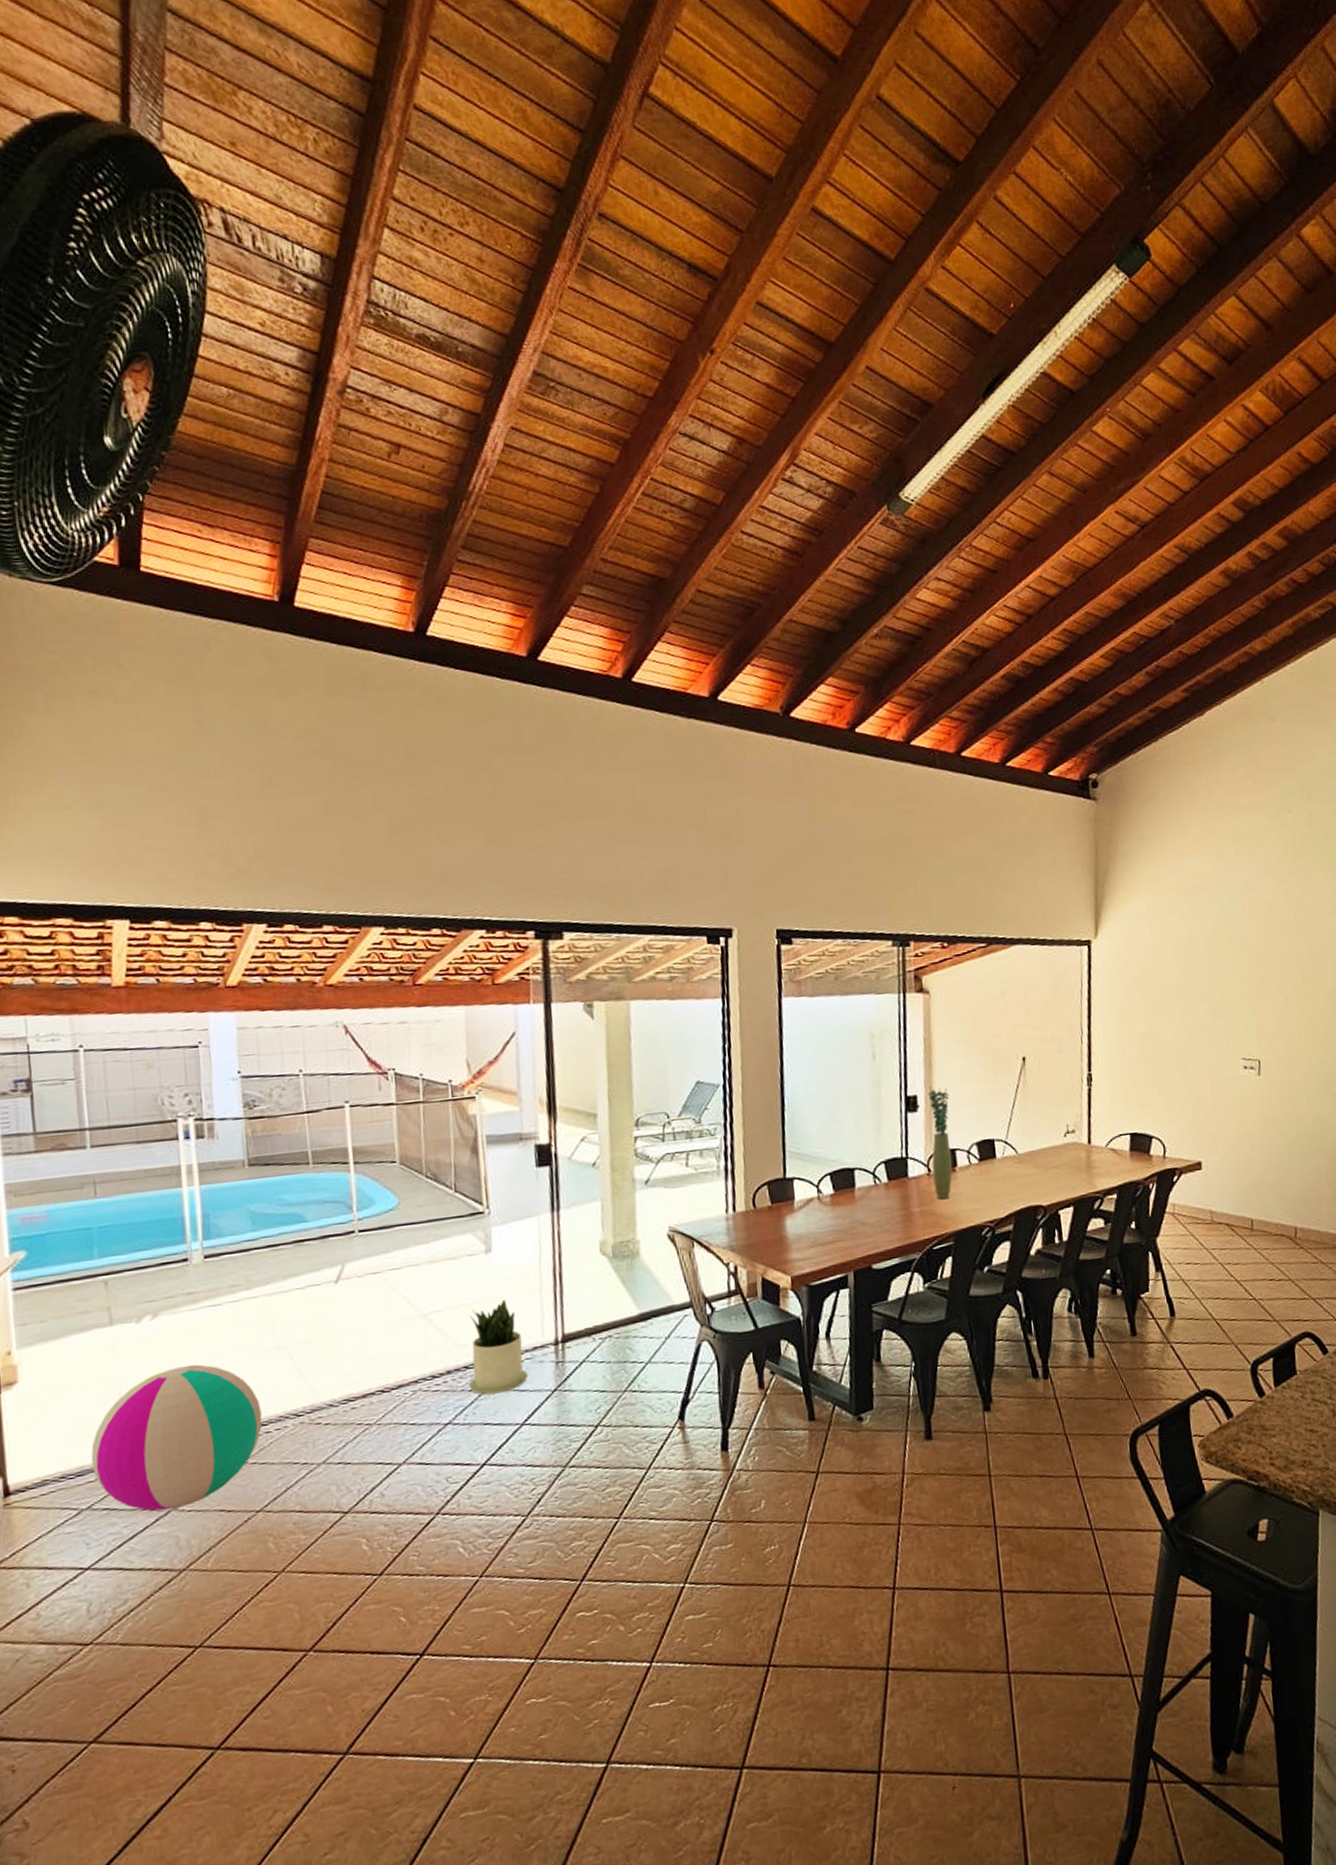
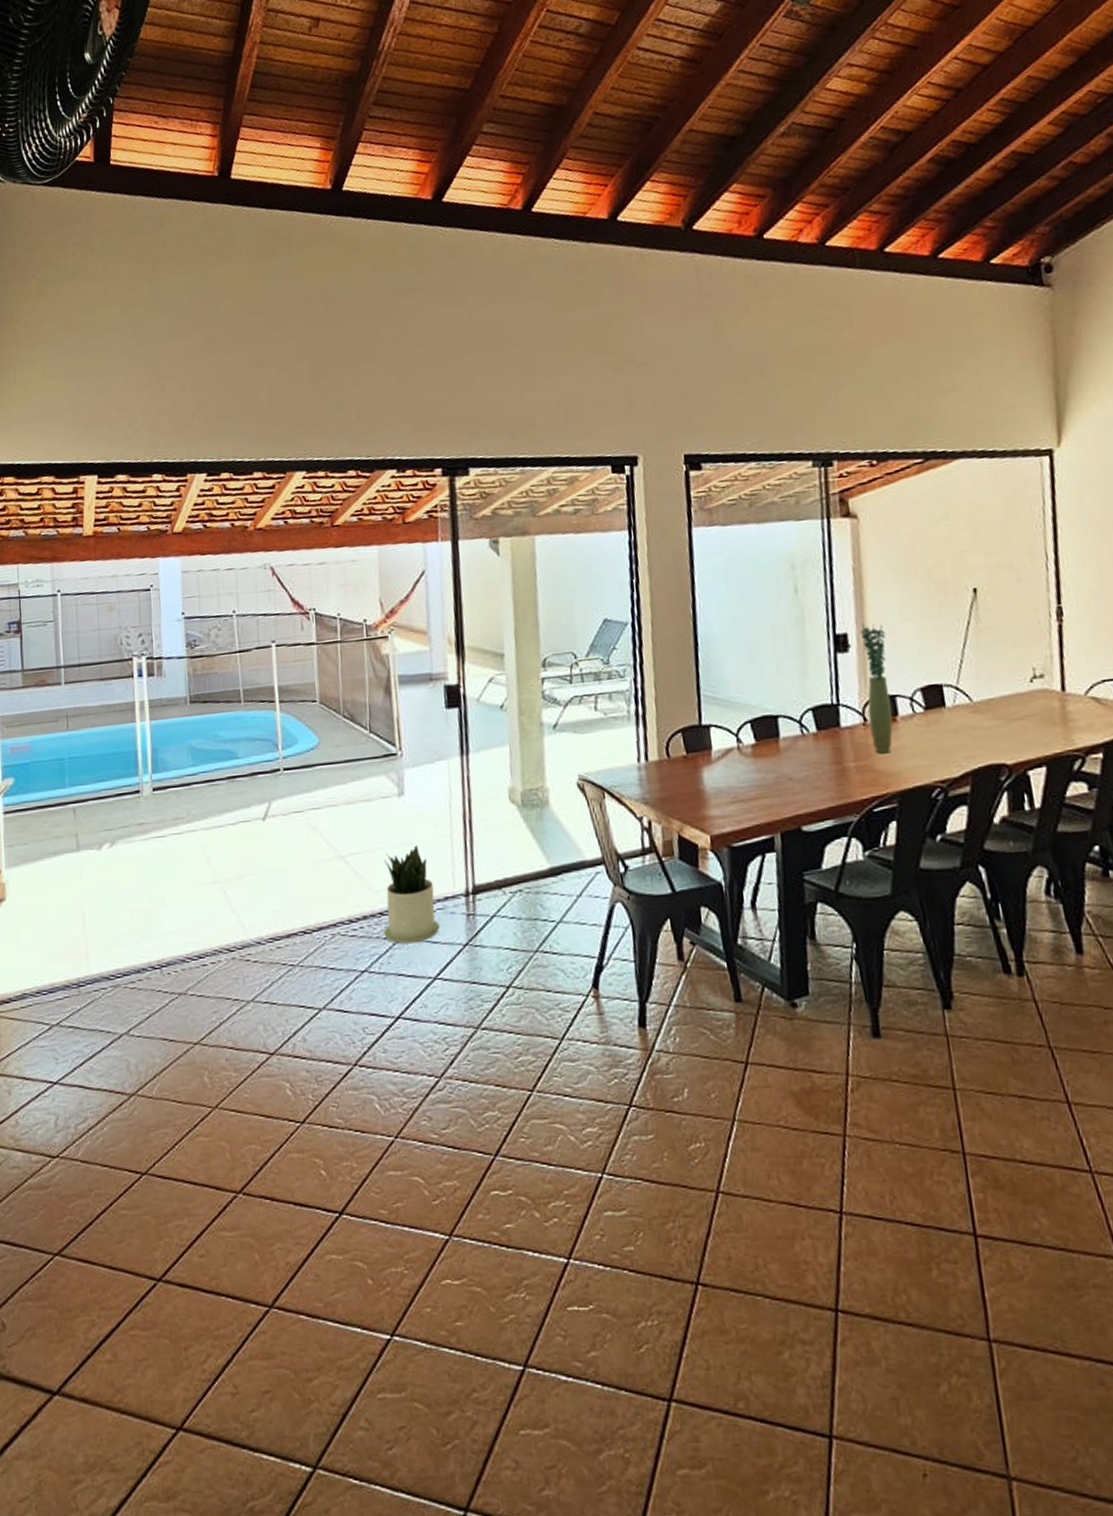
beach ball: present [90,1364,263,1511] -> none [60,893,200,1034]

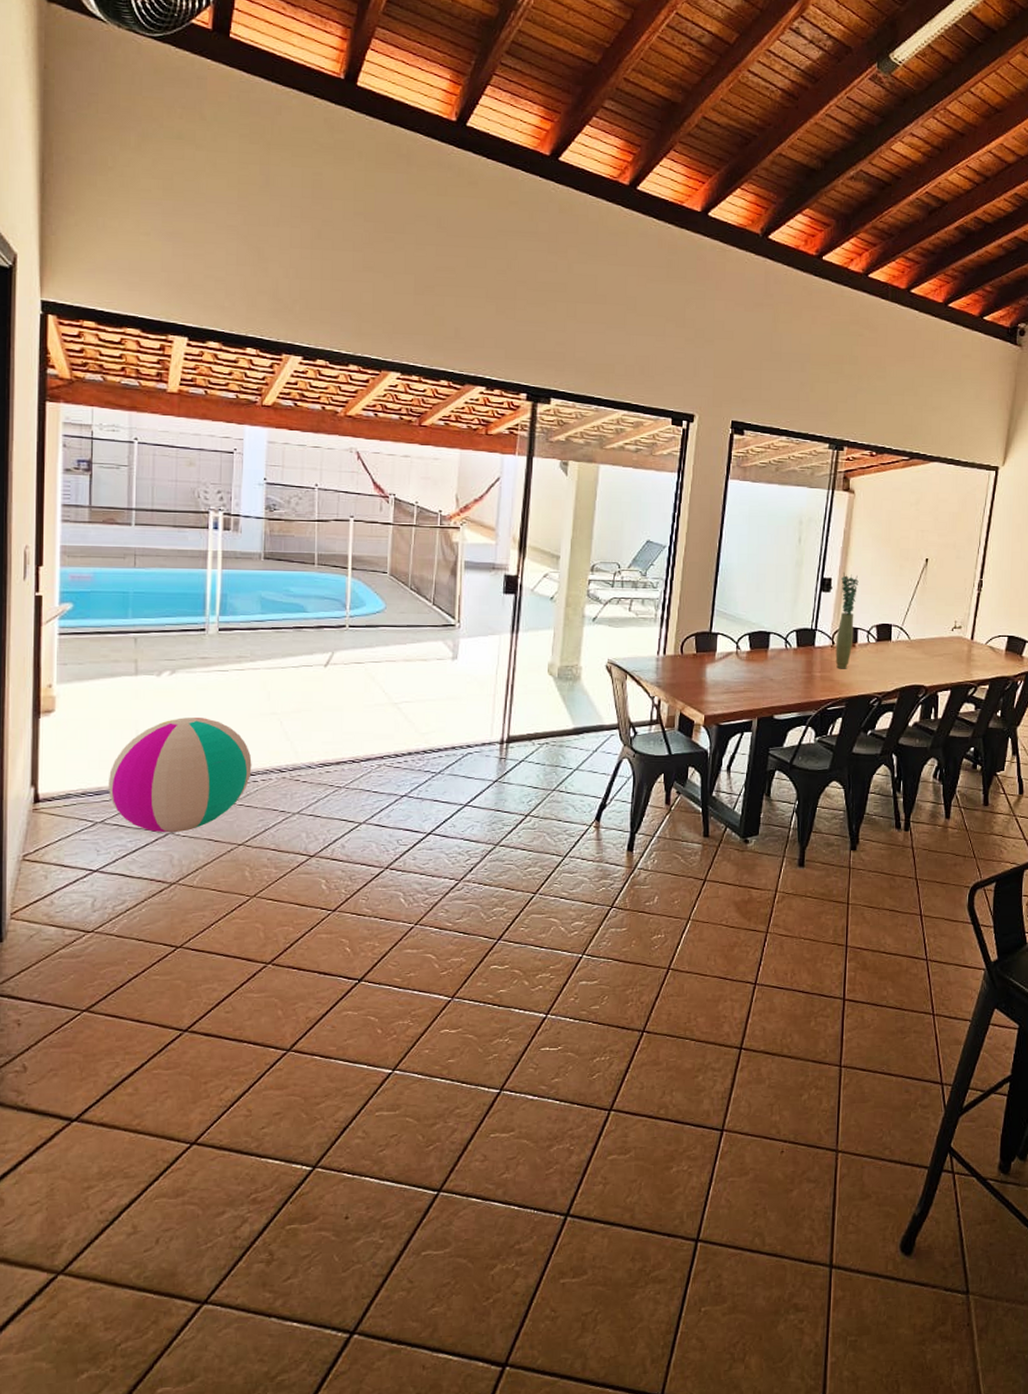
beach ball: none [60,893,200,1034] -> present [107,717,252,833]
planter: present [383,845,440,944] -> none [424,700,475,777]

